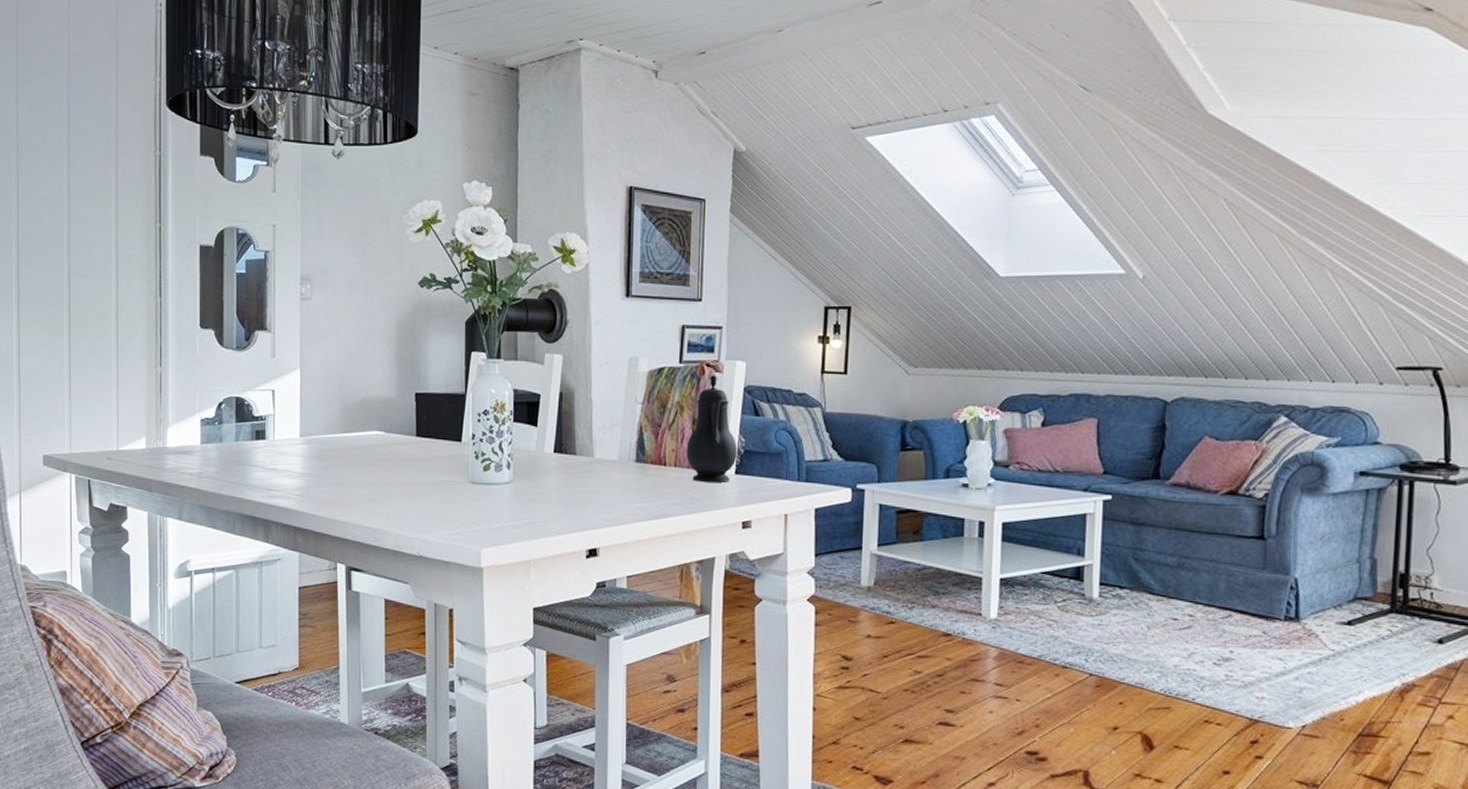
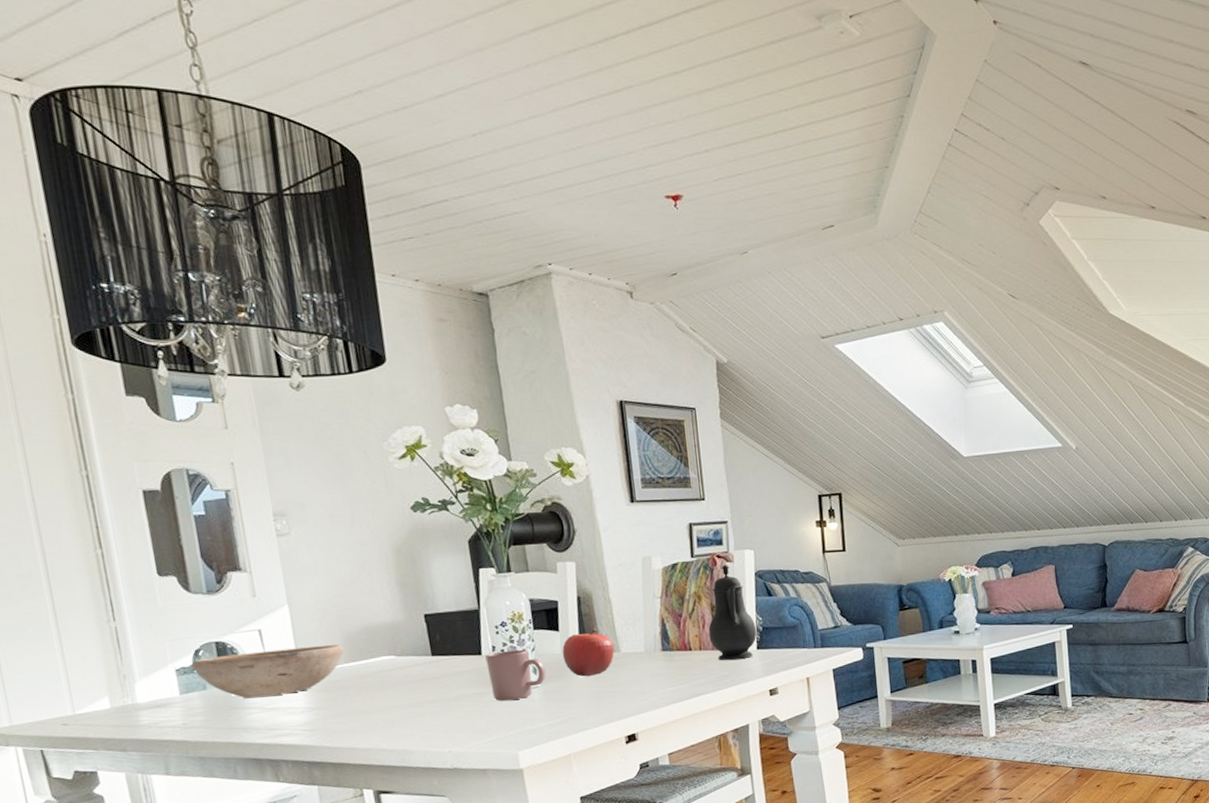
bowl: none [214,411,341,457] -> present [191,645,345,699]
mug: none [464,441,519,493] -> present [485,650,546,701]
fruit: none [537,428,589,480] -> present [562,628,615,677]

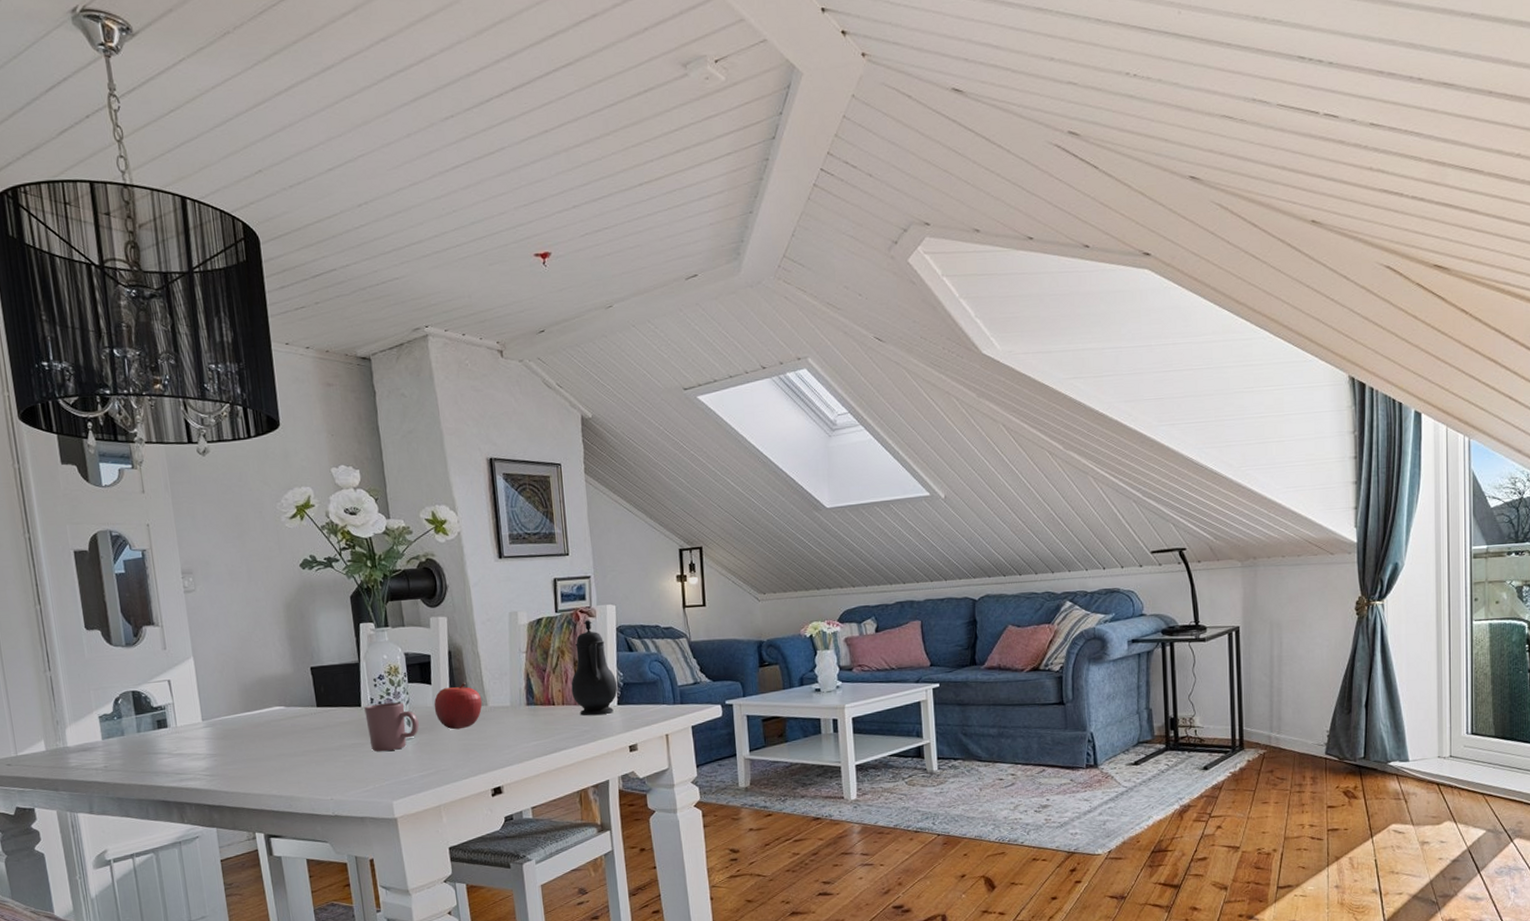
bowl: present [191,645,345,699] -> none [112,695,241,745]

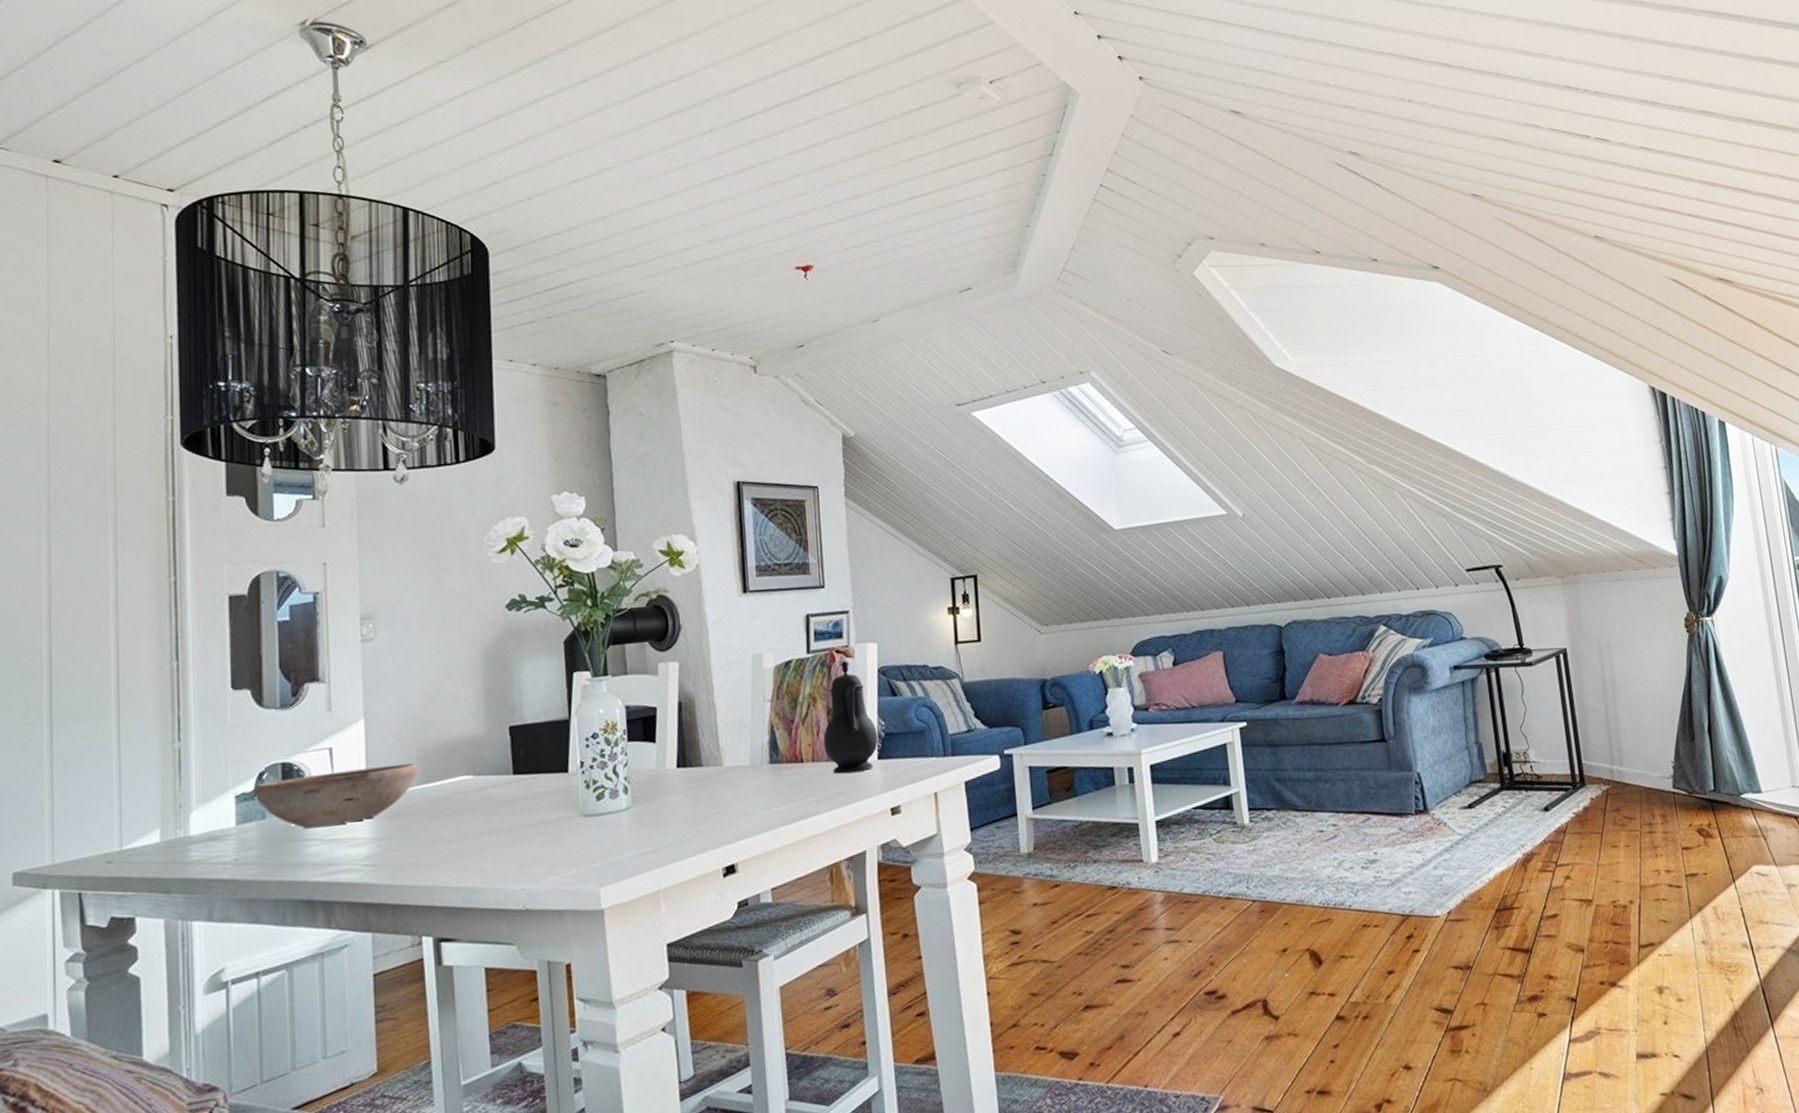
bowl: none [112,695,241,745] -> present [253,763,419,829]
mug: present [364,702,419,752] -> none [572,765,638,827]
fruit: present [434,682,483,730] -> none [657,738,717,797]

